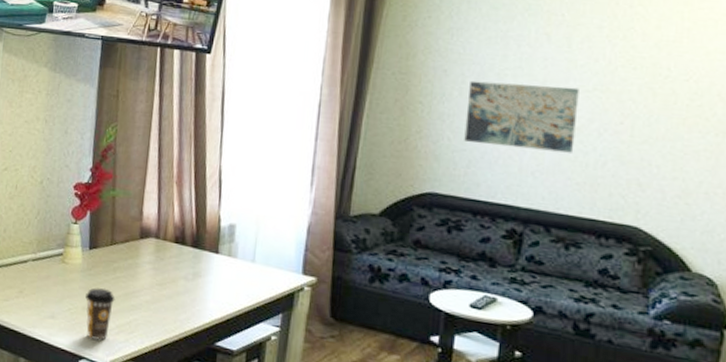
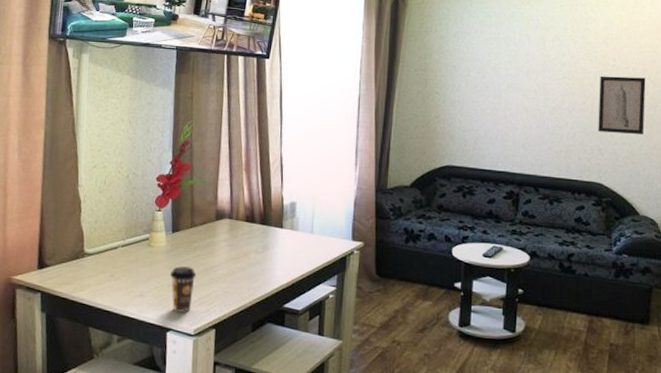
wall art: present [464,80,579,153] -> none [472,74,553,128]
wall art: none [639,89,713,169] -> present [598,76,646,135]

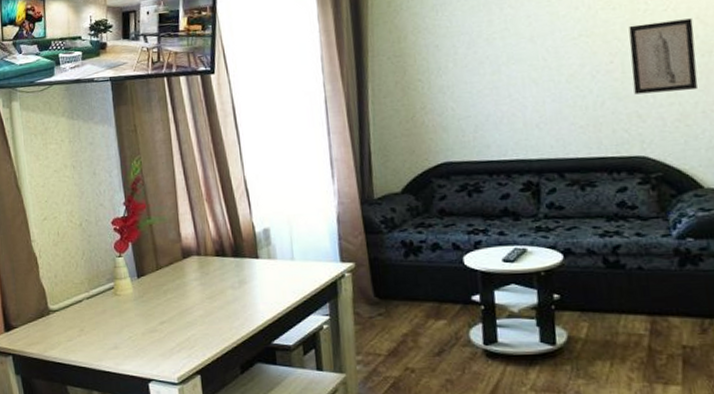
coffee cup: present [170,265,197,313] -> none [143,311,171,361]

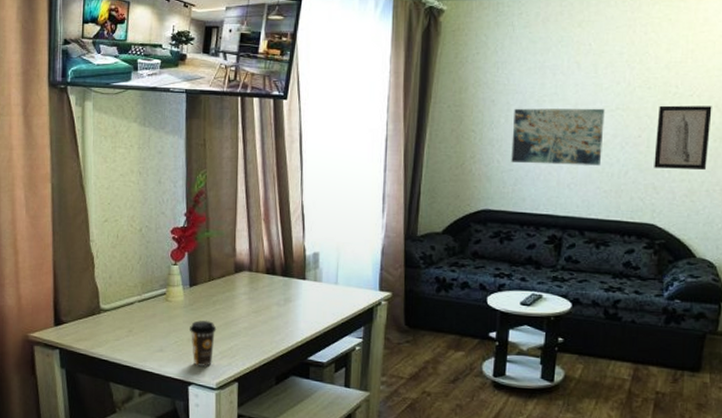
coffee cup: none [143,311,171,361] -> present [190,320,217,367]
wall art: none [462,37,571,108] -> present [511,108,605,166]

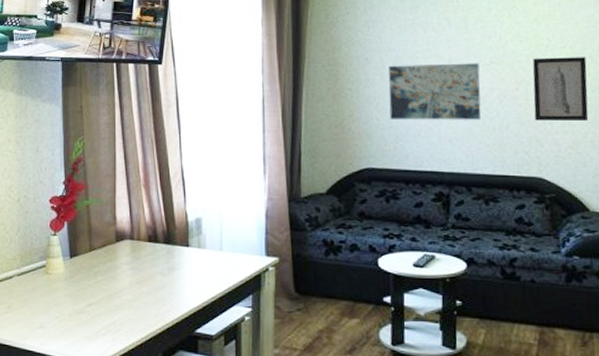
coffee cup: present [190,320,217,367] -> none [71,292,99,343]

